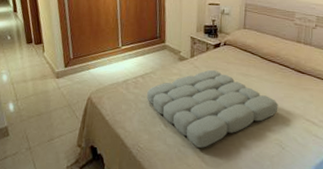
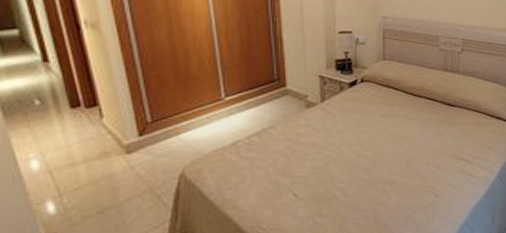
cushion: present [147,69,279,148] -> none [266,113,429,214]

